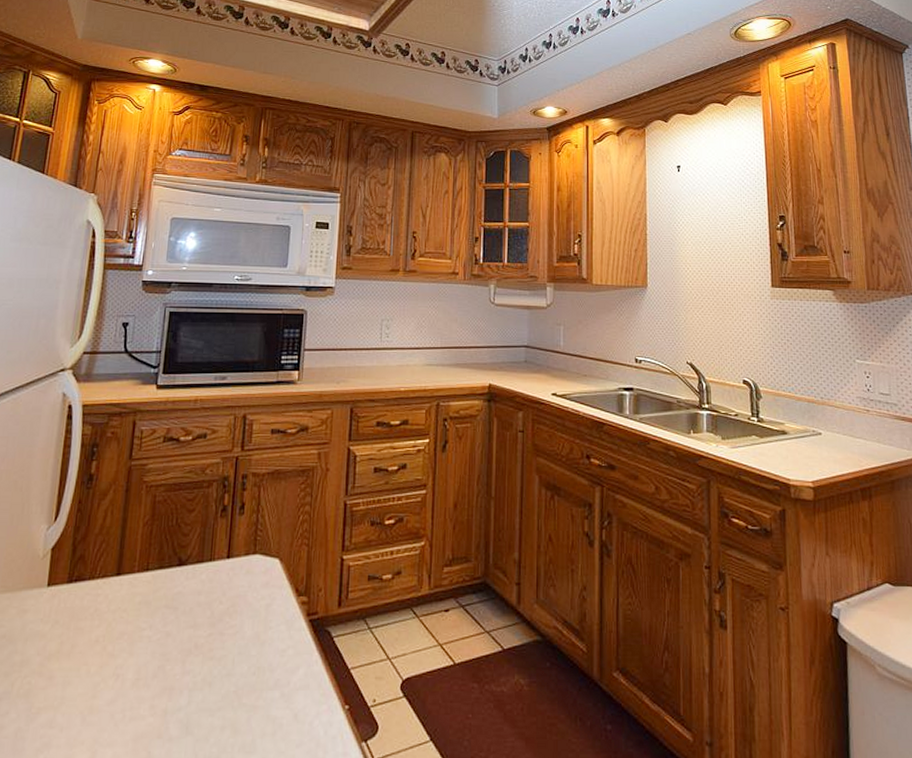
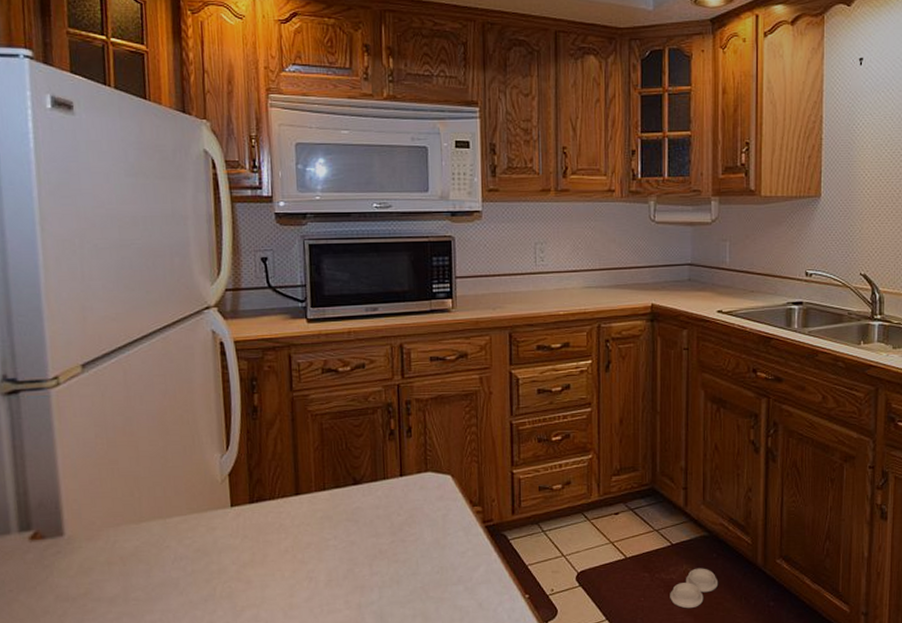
pet bowl: none [500,679,552,730] -> present [670,568,719,609]

